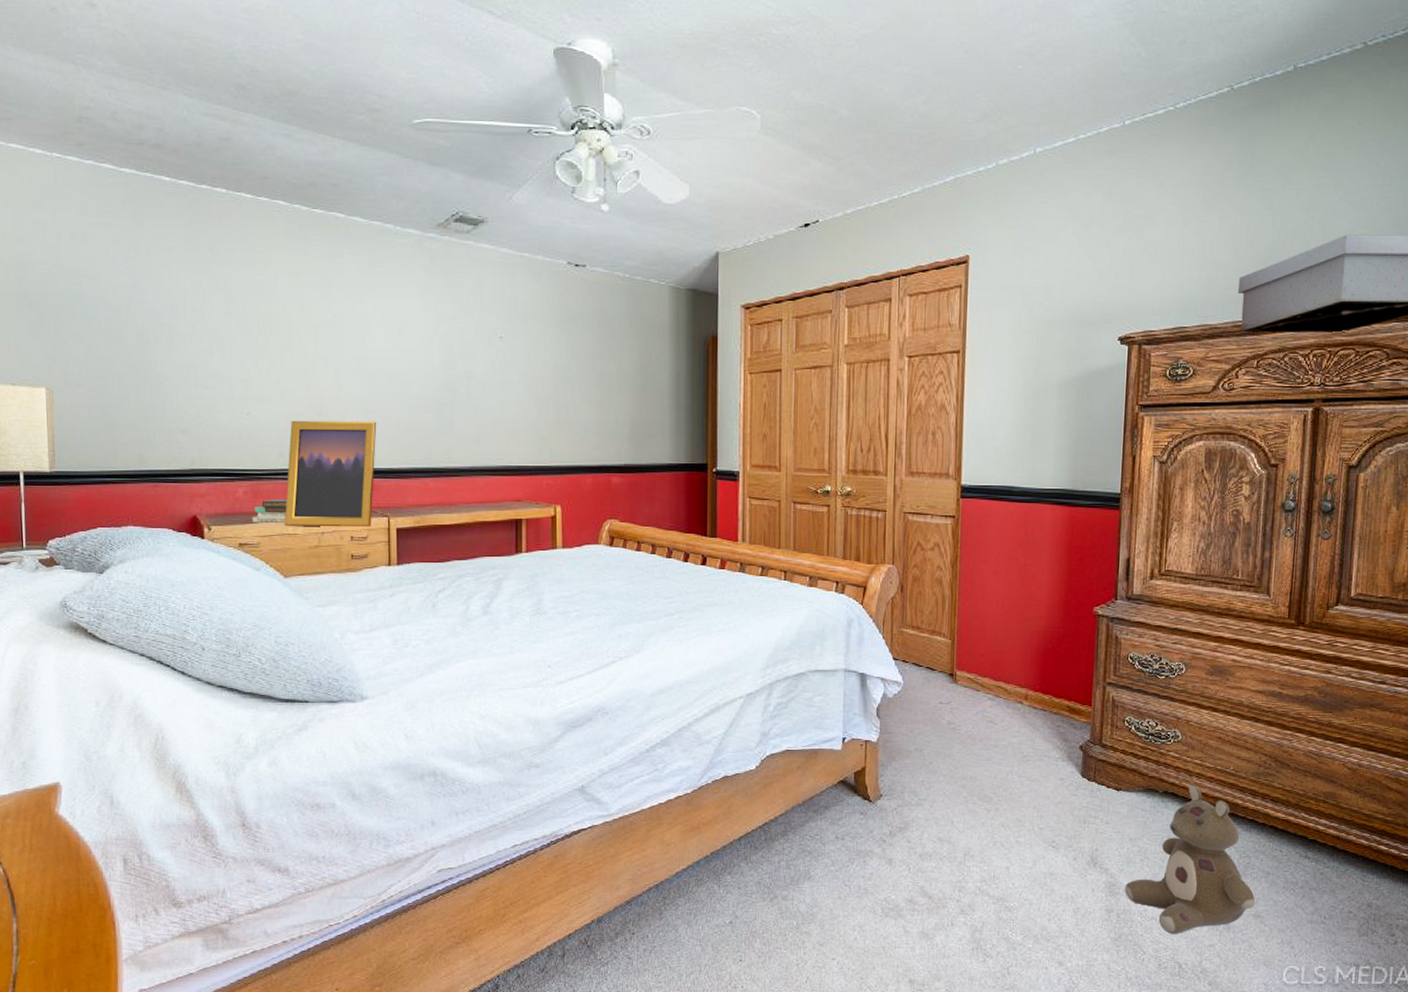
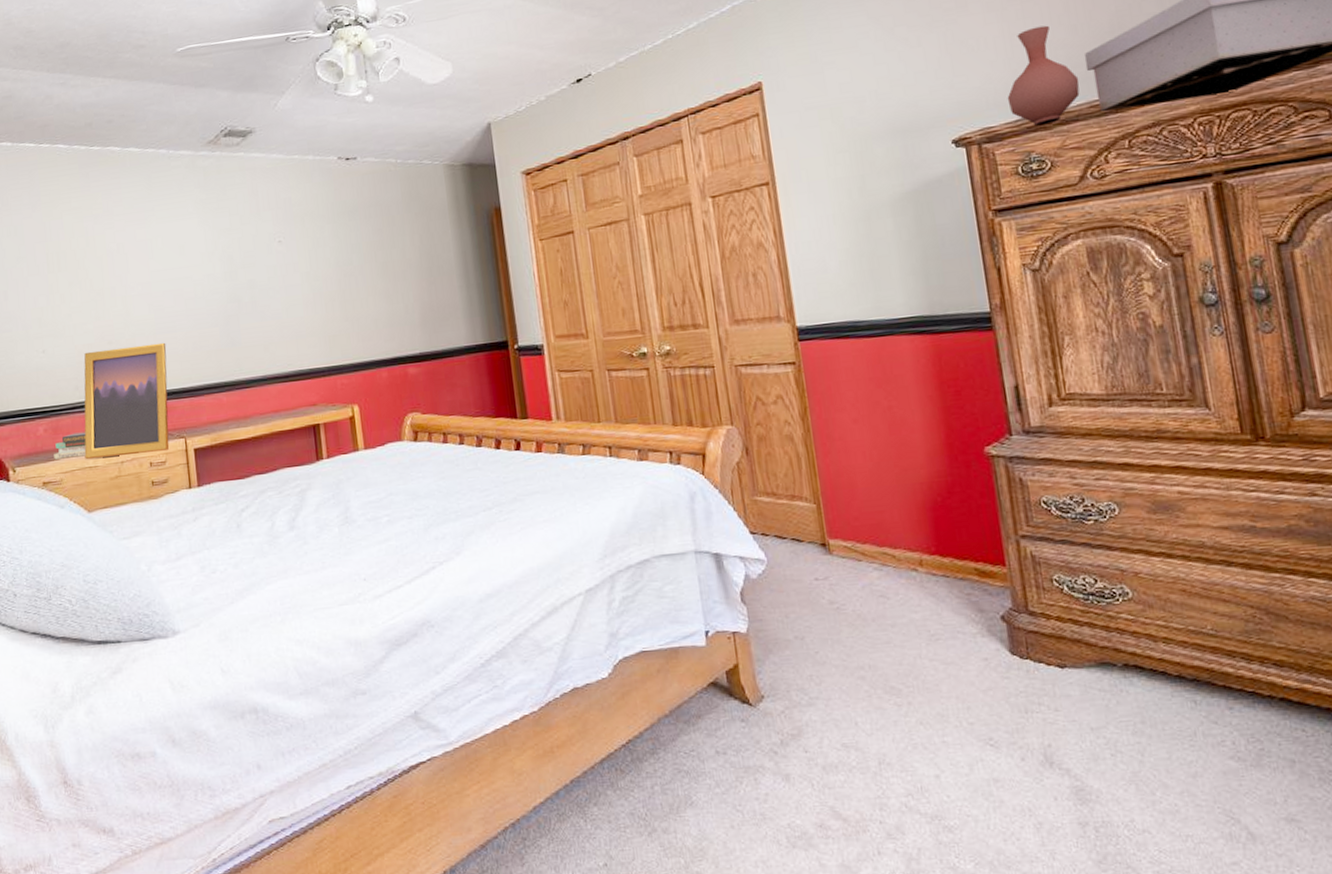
stuffed bear: present [1125,785,1256,934] -> none [1097,653,1285,850]
vase: none [1170,246,1230,336] -> present [1007,25,1080,127]

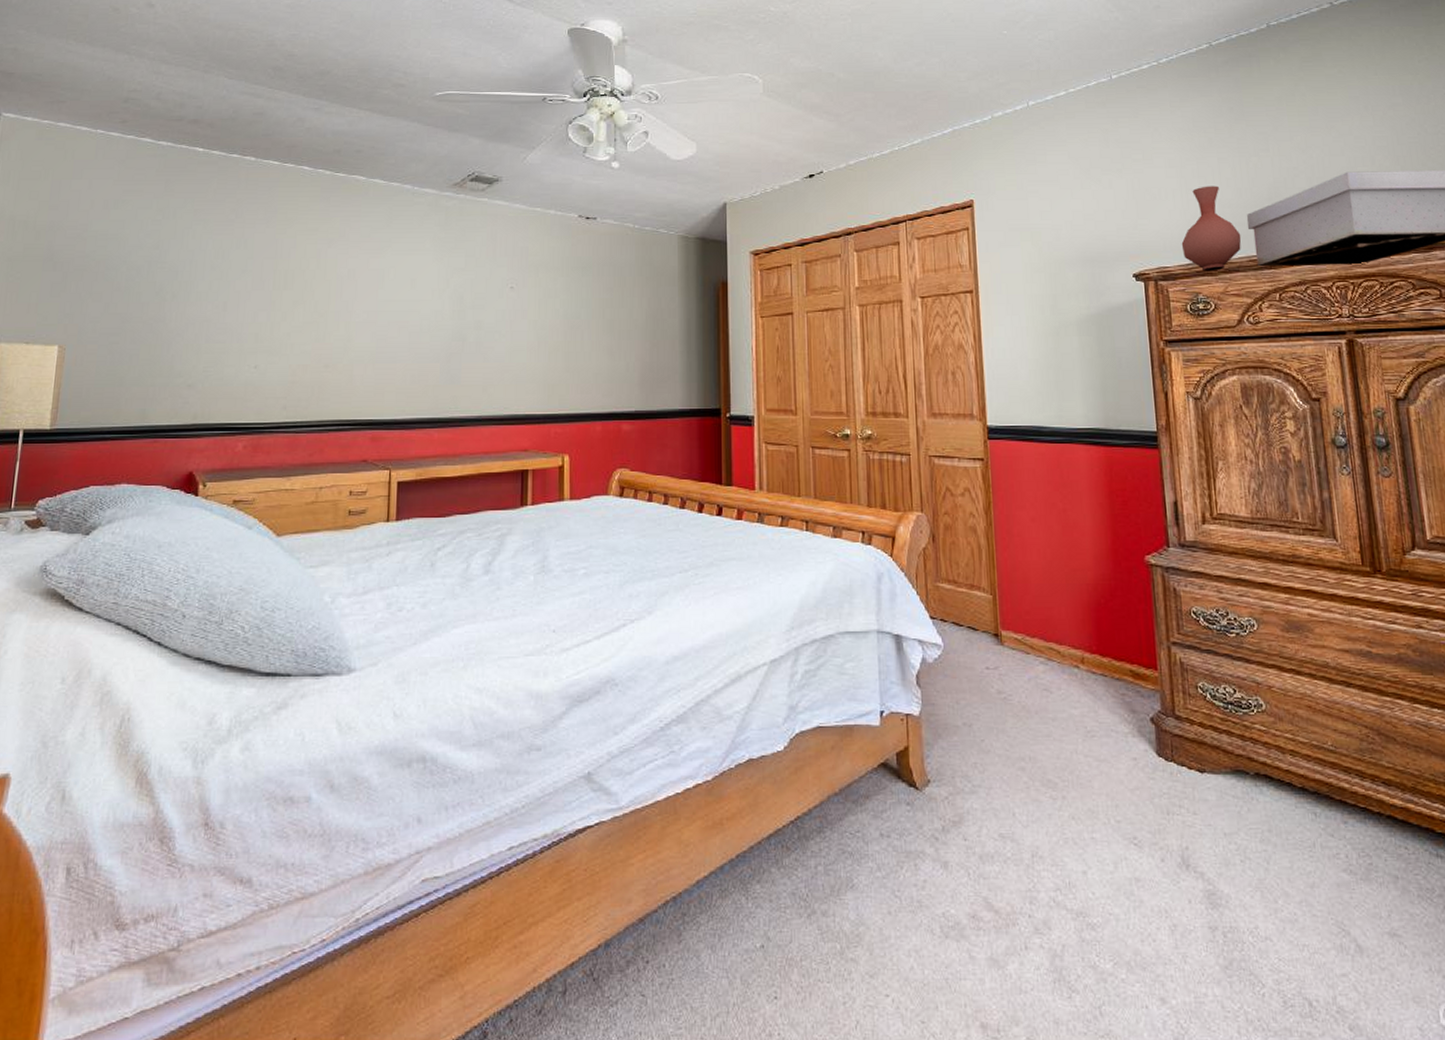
books: present [54,432,87,460] -> none [249,453,288,478]
picture frame: present [84,342,170,460] -> none [282,372,384,482]

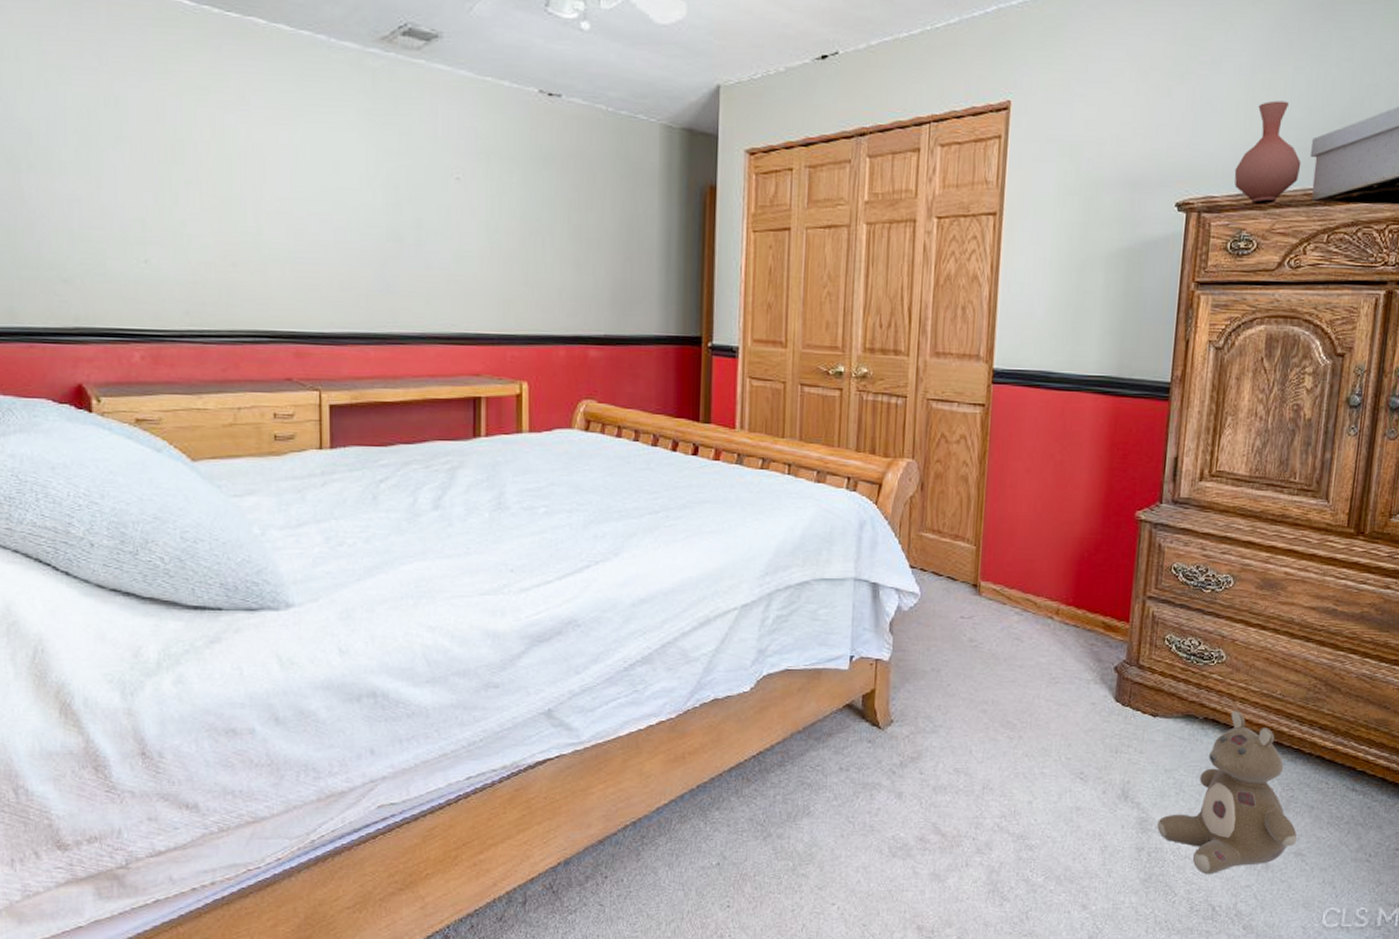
stuffed bear: none [1227,765,1389,959] -> present [1157,711,1298,873]

